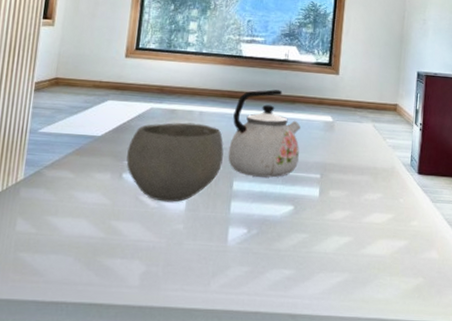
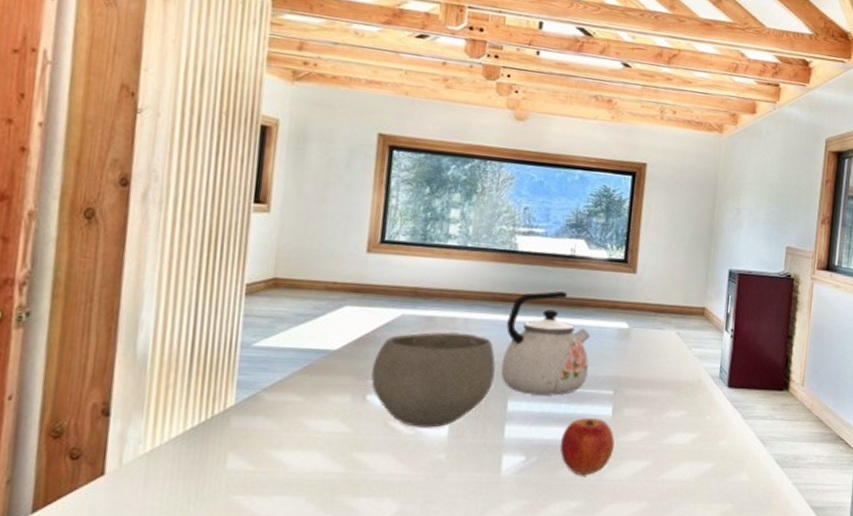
apple: none [275,197,321,248] -> present [560,418,615,476]

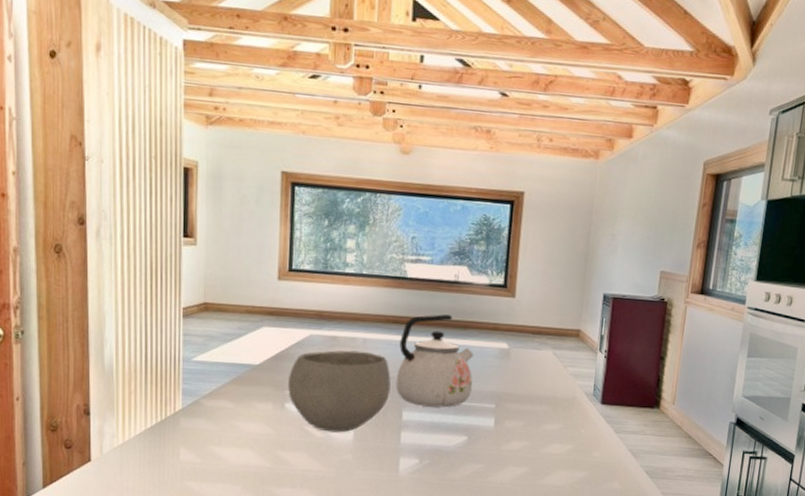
apple: present [560,418,615,476] -> none [448,428,497,478]

